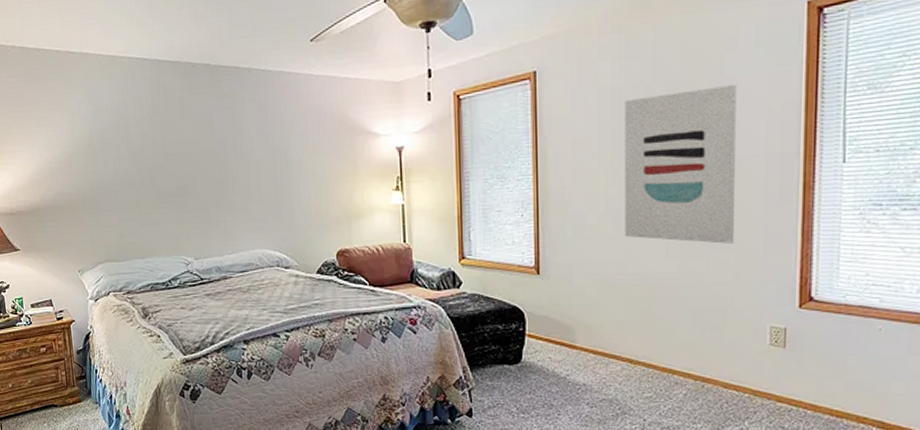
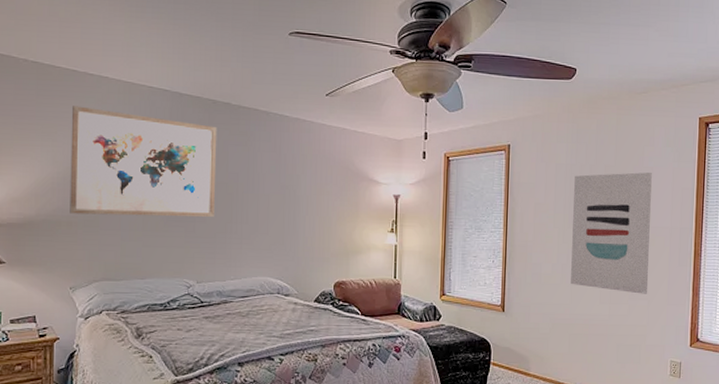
wall art: none [60,87,205,198] -> present [70,106,217,218]

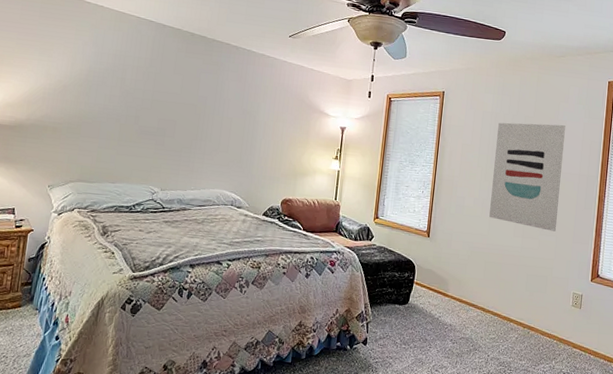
wall art: present [70,106,217,218] -> none [56,28,193,133]

